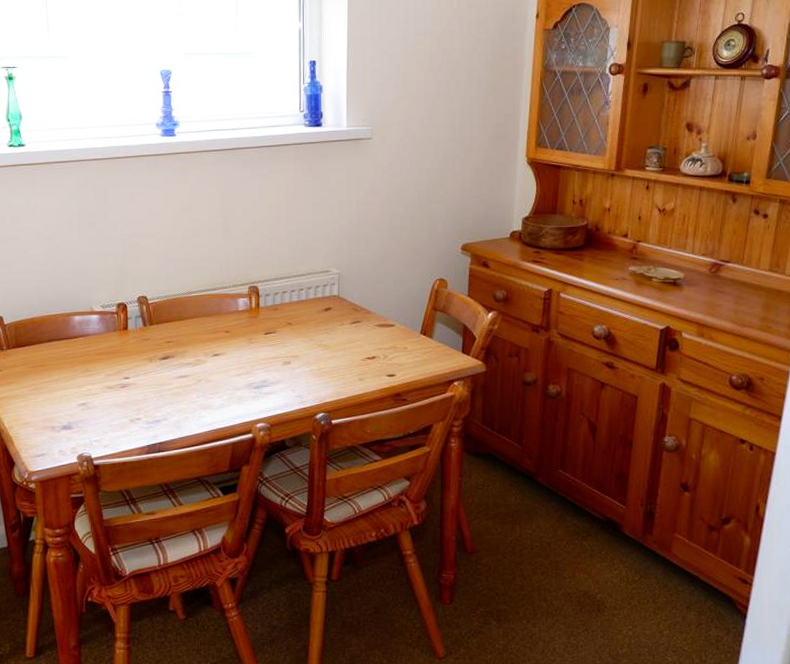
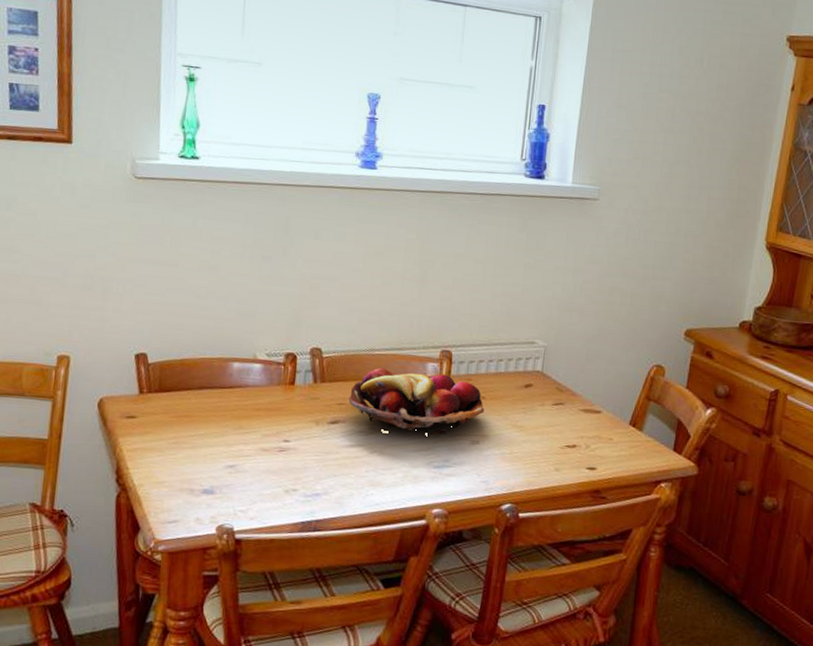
fruit basket: none [174,307,293,360] -> present [348,367,485,435]

